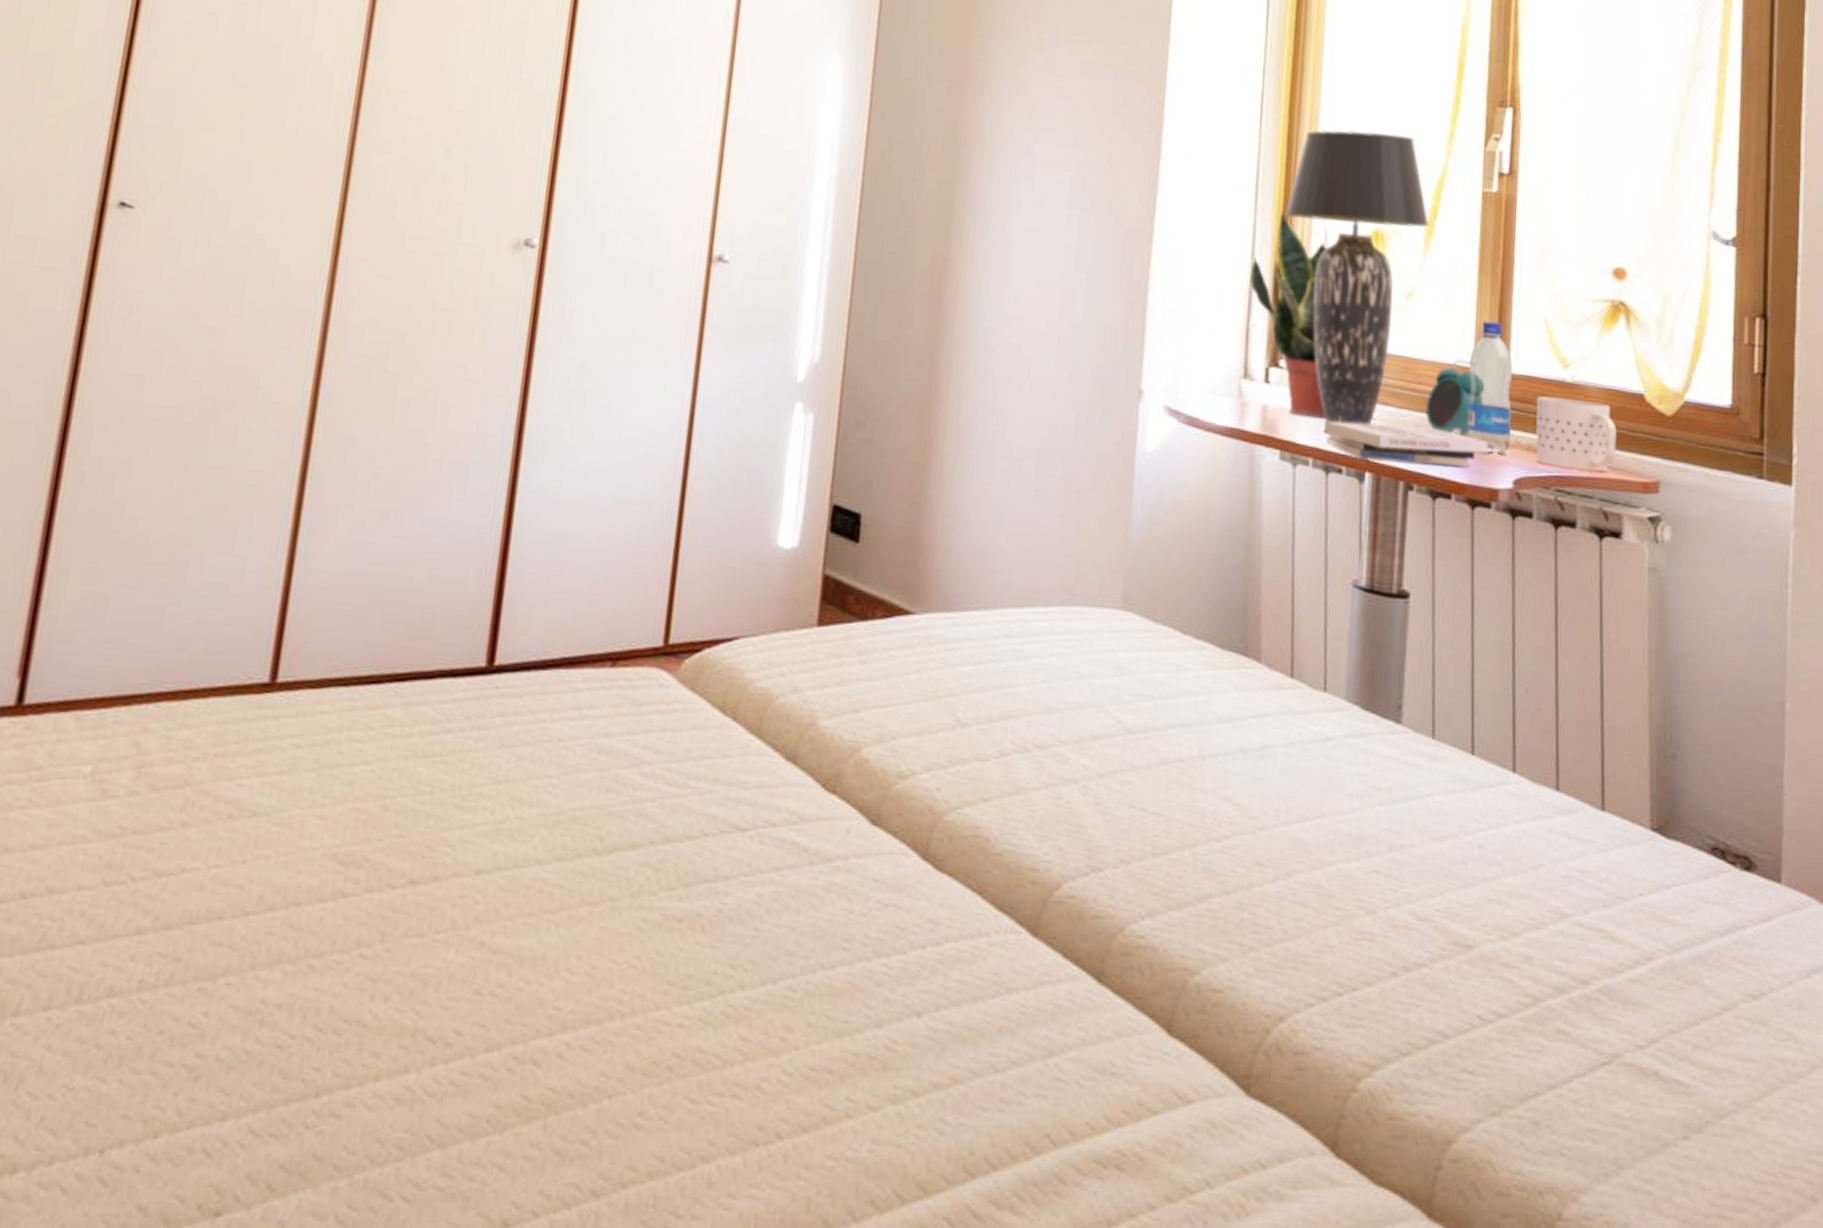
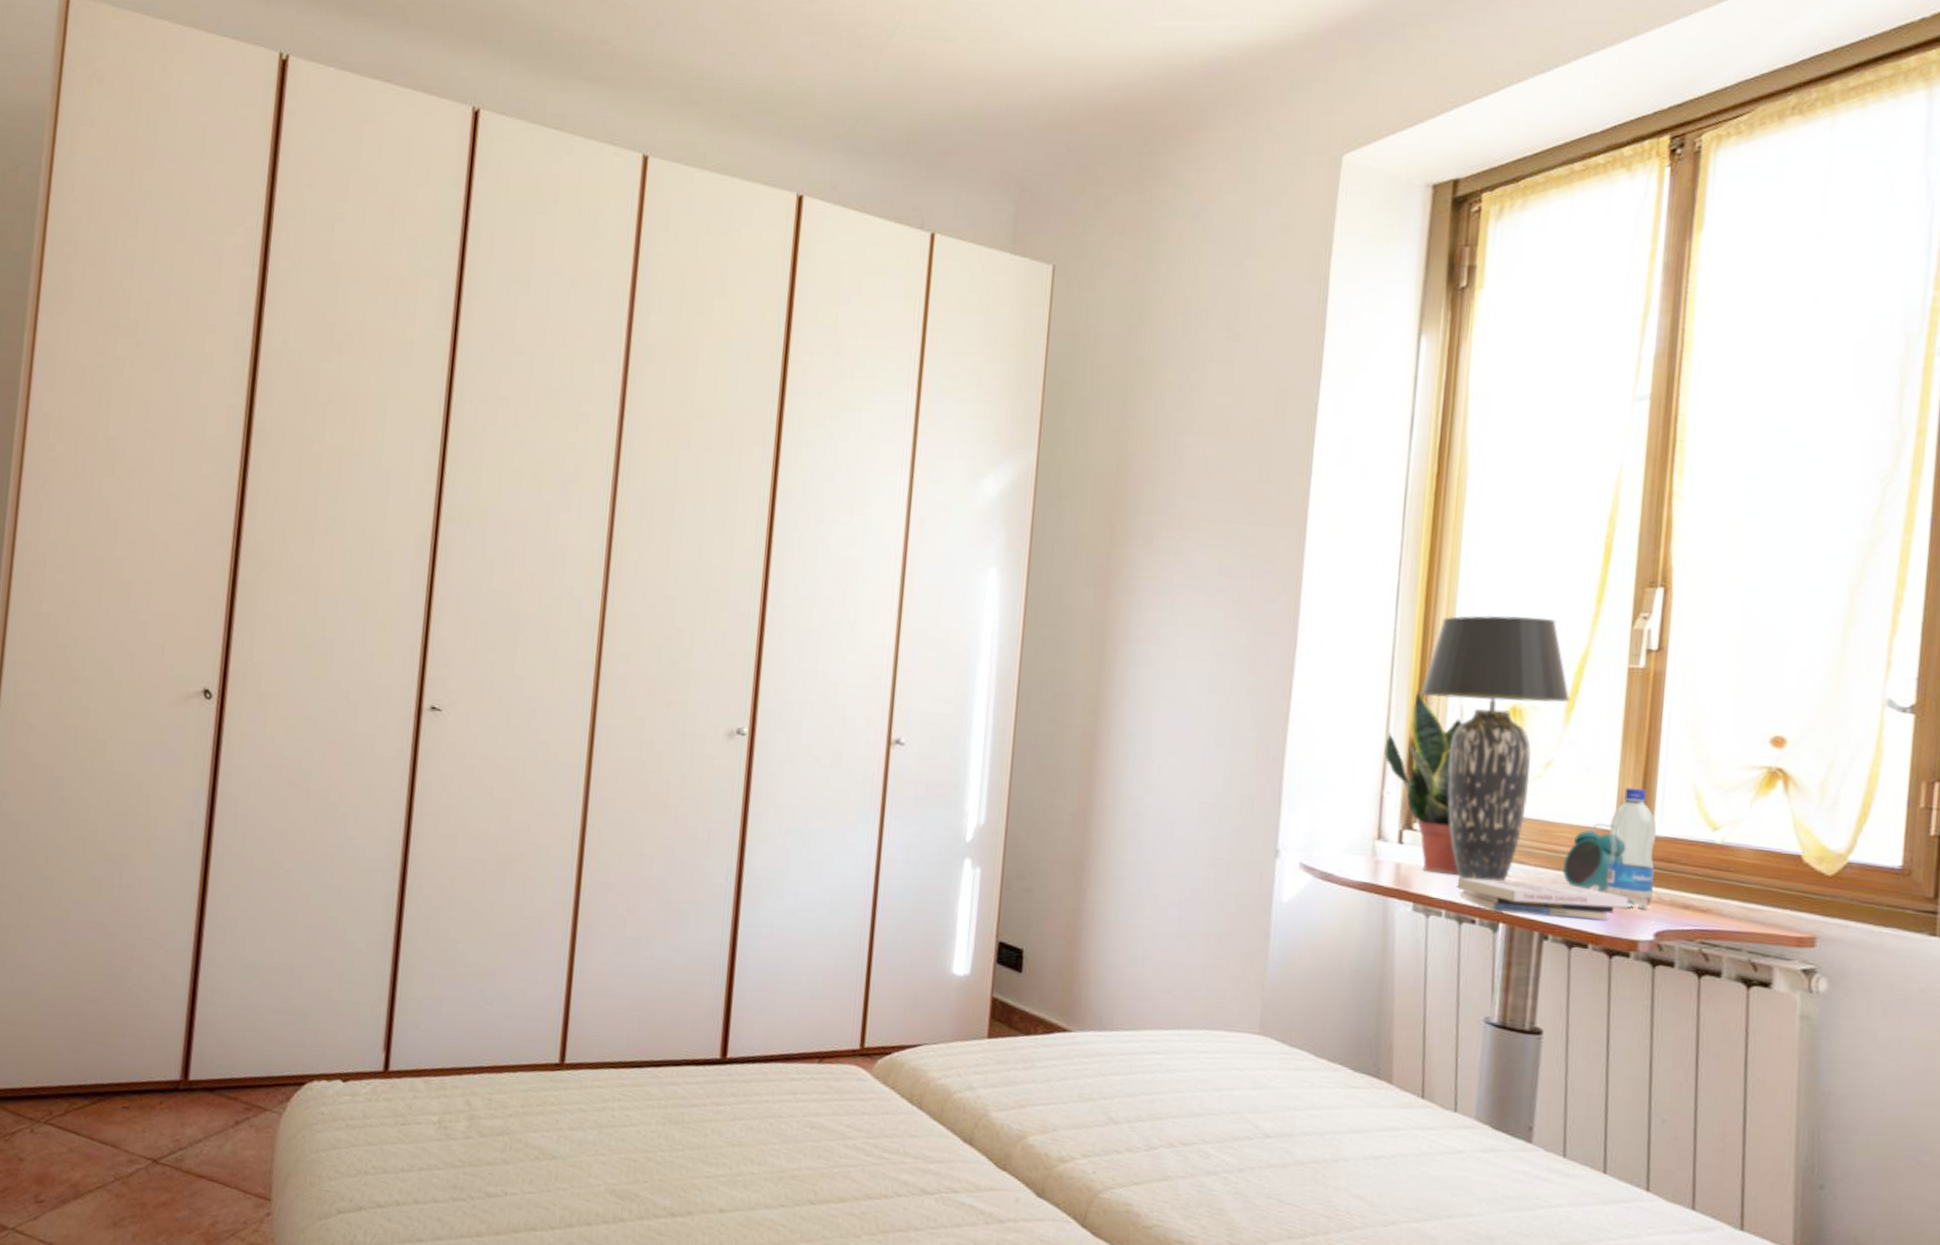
mug: present [1535,396,1617,473] -> none [1679,856,1770,927]

